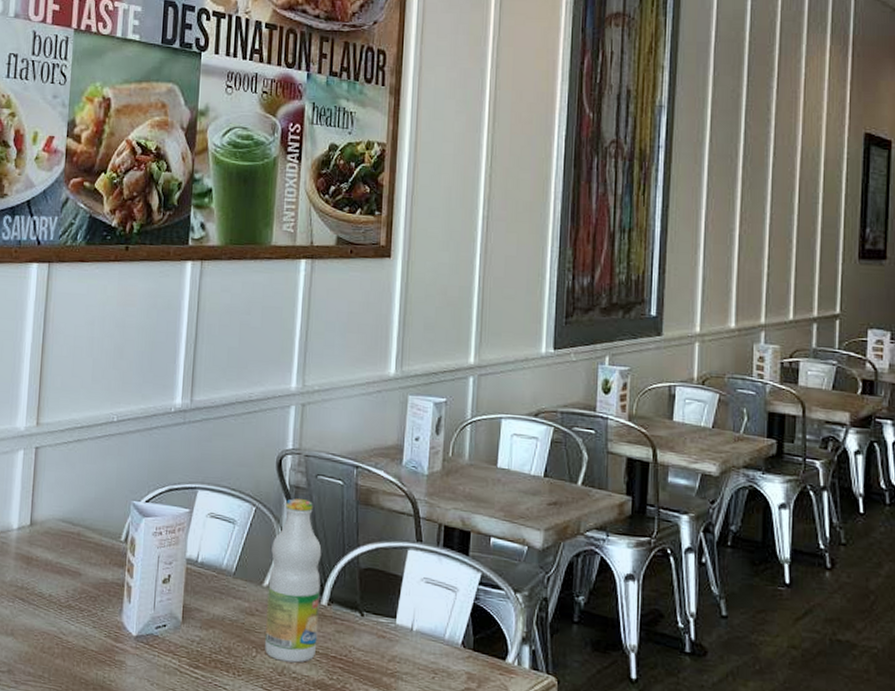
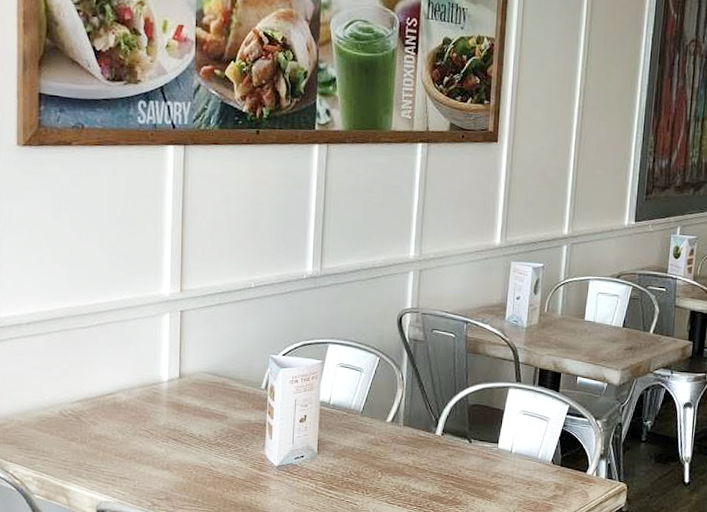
bottle: present [265,498,322,663] -> none [389,349,437,482]

